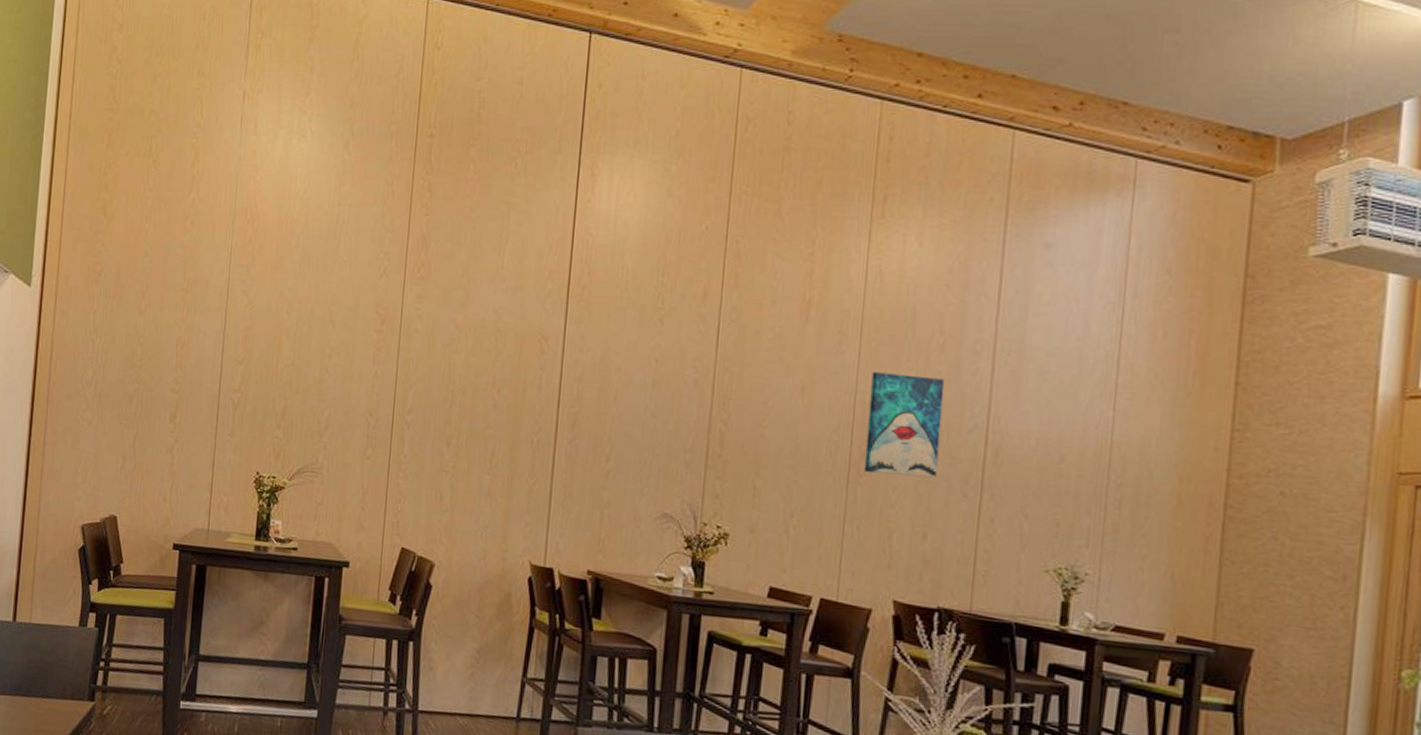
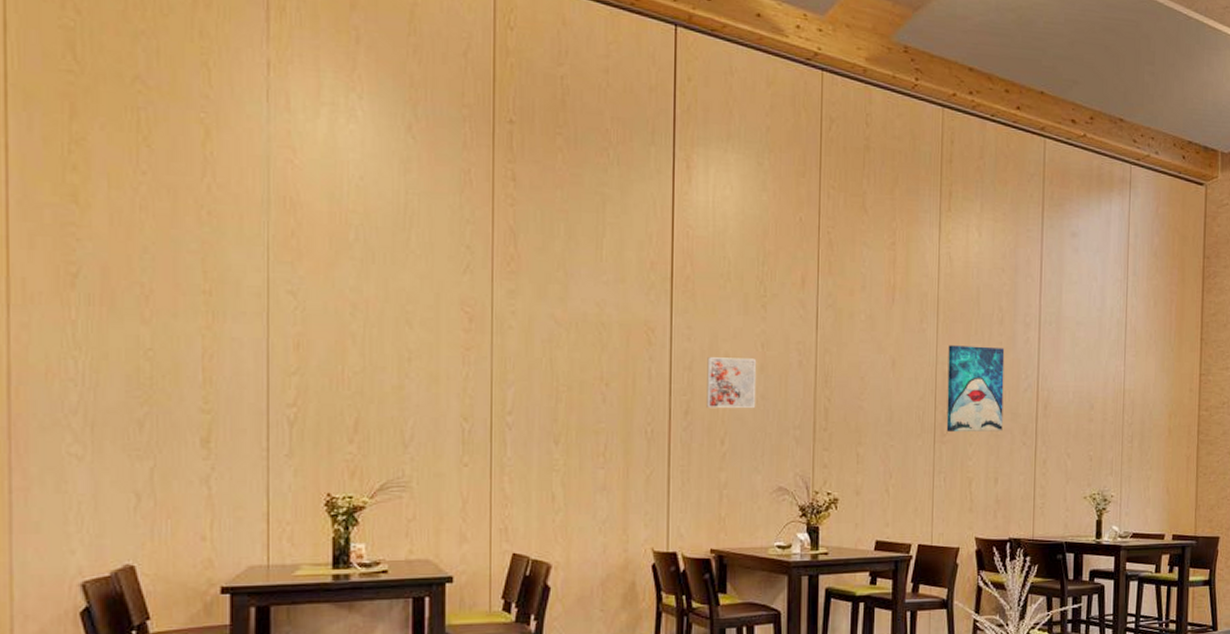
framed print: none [594,370,650,426] -> present [706,357,757,409]

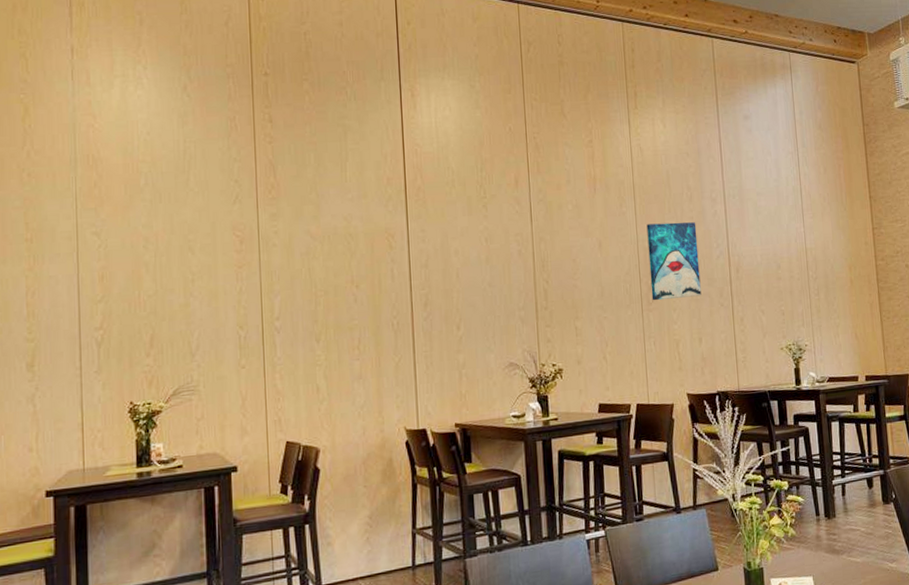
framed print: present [706,357,757,409] -> none [440,252,485,299]

